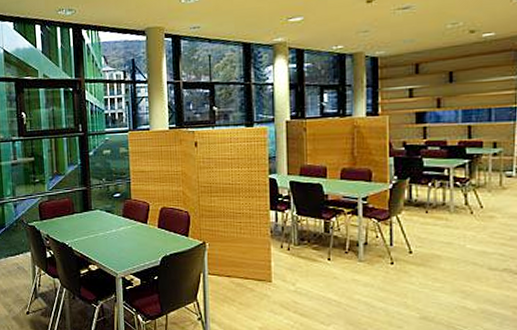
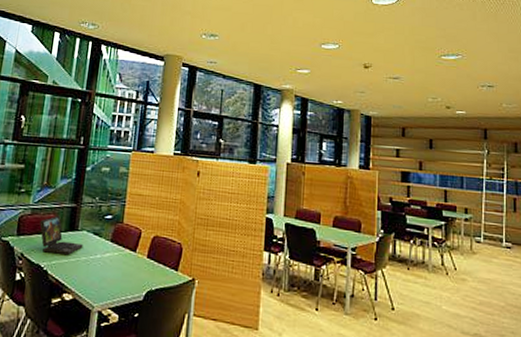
laptop: none [57,199,99,232] -> present [39,215,84,255]

